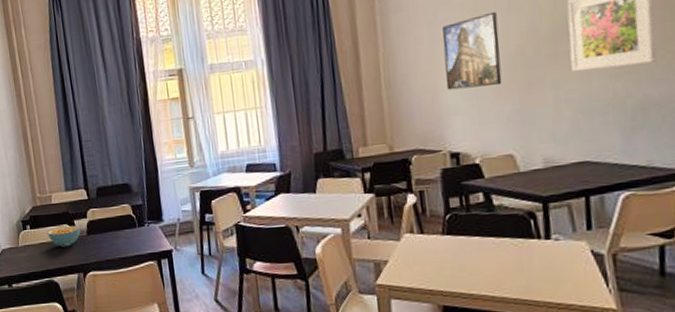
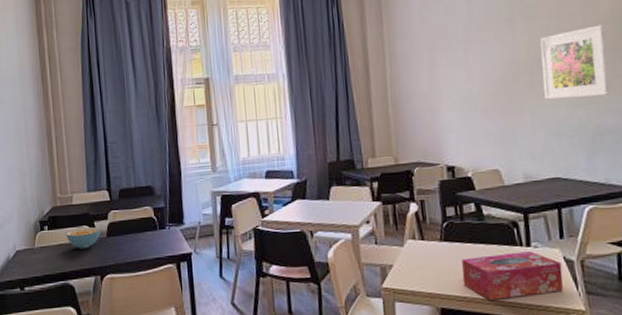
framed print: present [442,11,502,91] -> none [440,44,490,111]
tissue box: none [467,244,590,297] -> present [461,251,564,300]

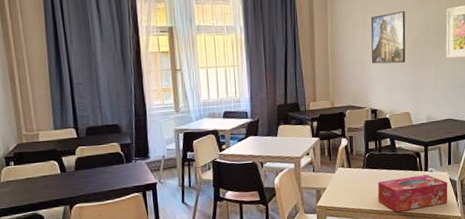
cereal bowl: present [66,227,100,249] -> none [33,162,68,182]
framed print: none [440,44,490,111] -> present [370,10,406,64]

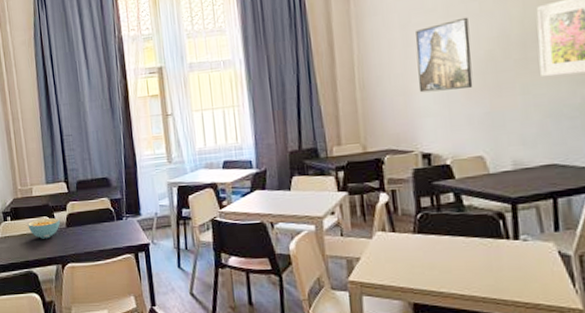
cereal bowl: none [33,162,68,182] -> present [28,218,60,239]
tissue box: present [377,175,448,212] -> none [437,245,558,296]

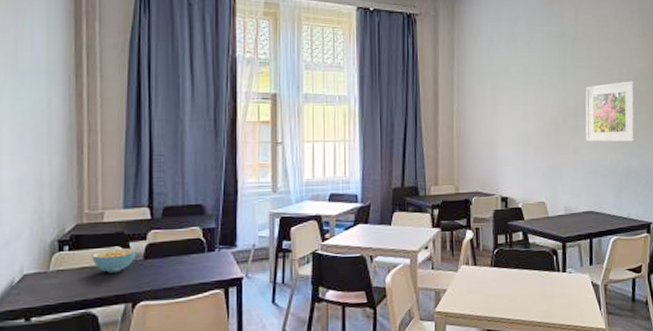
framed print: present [415,17,473,93] -> none [502,87,541,146]

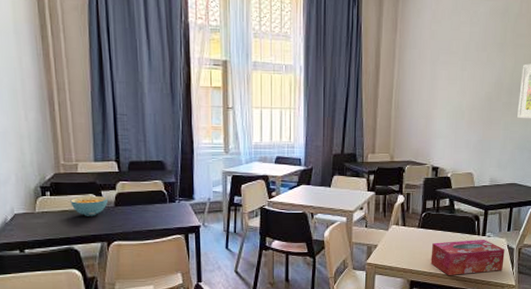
tissue box: none [507,276,590,321] -> present [430,240,505,275]

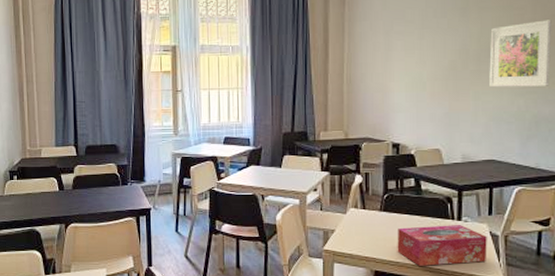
cereal bowl: present [70,196,108,216] -> none [34,180,66,199]

